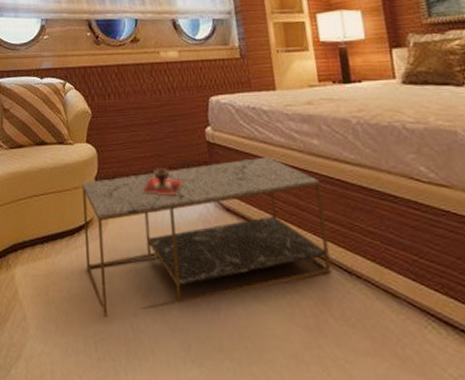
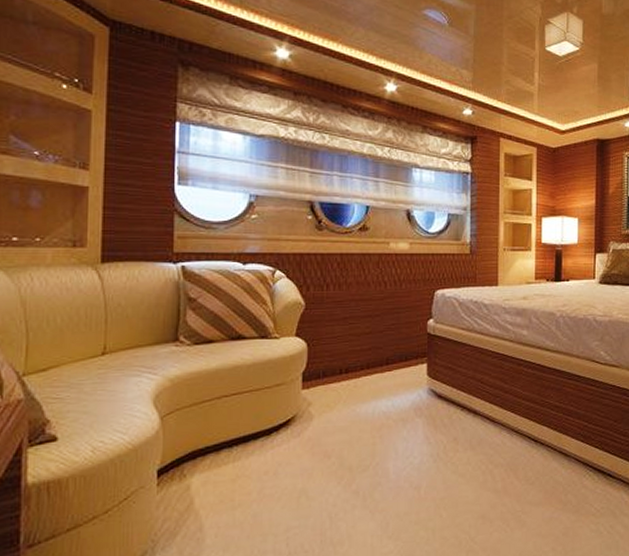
coffee table: present [82,157,332,317] -> none [283,346,524,512]
decorative bowl: present [142,167,183,196] -> none [355,359,399,387]

